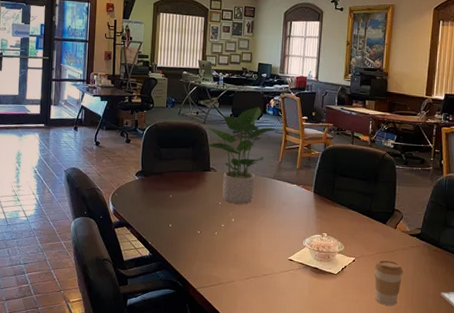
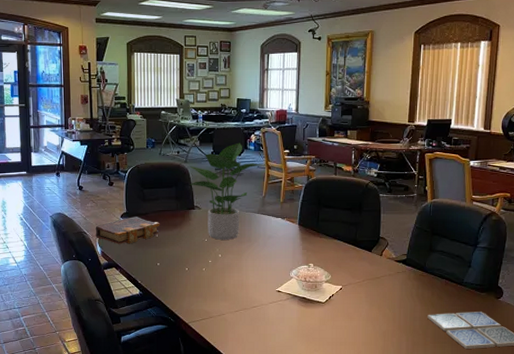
book: none [109,175,175,204] -> present [95,217,160,244]
coffee cup: present [374,260,404,305] -> none [361,287,390,329]

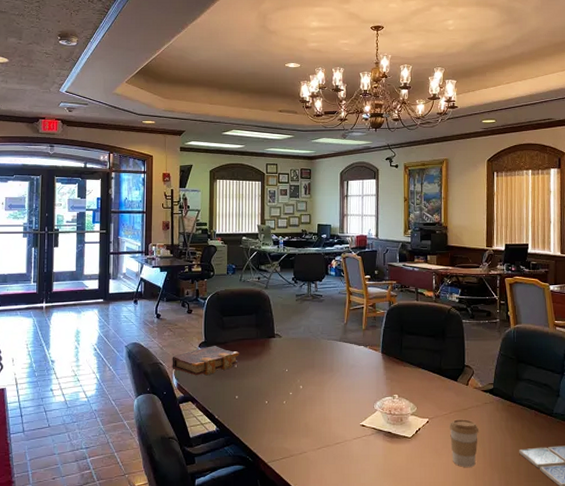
potted plant: present [190,142,262,240] -> none [270,268,343,370]
coffee cup: none [361,287,390,329] -> present [449,419,479,467]

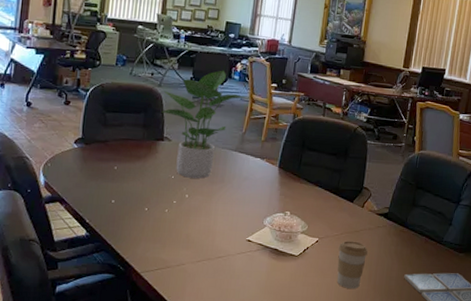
book: present [172,346,239,376] -> none [40,143,121,176]
potted plant: none [270,268,343,370] -> present [161,70,246,179]

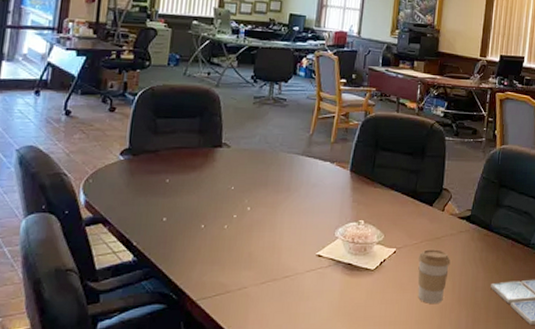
potted plant: present [161,70,246,179] -> none [219,66,313,188]

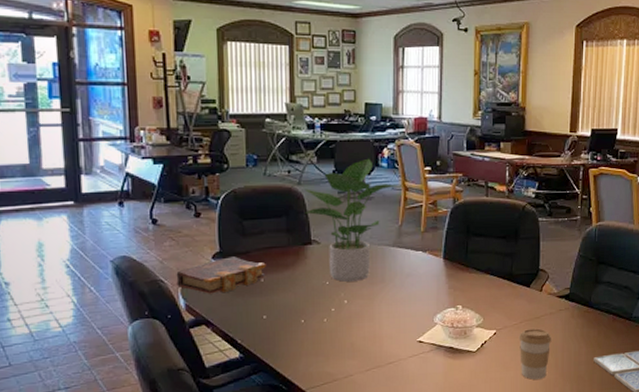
book: none [80,154,173,192] -> present [176,256,266,294]
potted plant: none [219,66,313,188] -> present [304,158,398,282]

